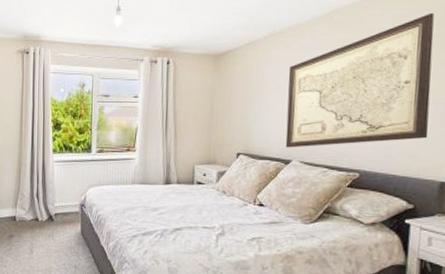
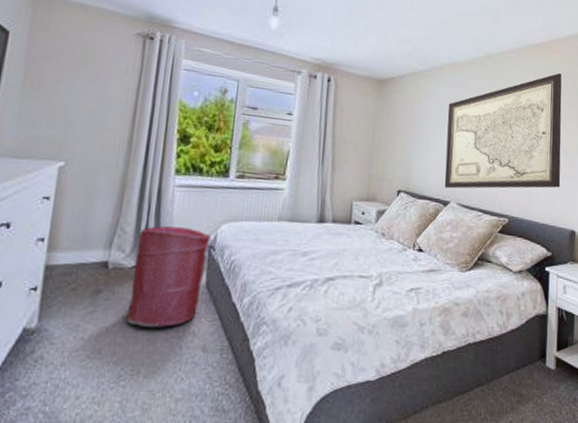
laundry hamper: none [30,191,82,261] -> present [125,226,211,327]

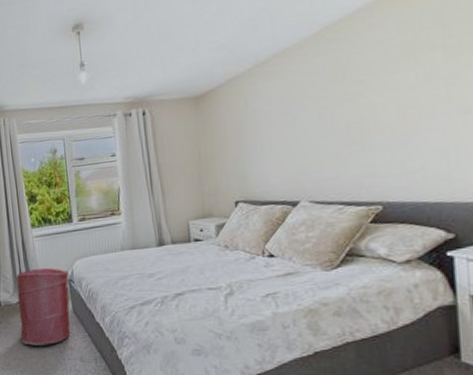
wall art: present [444,72,562,189] -> none [281,11,460,188]

